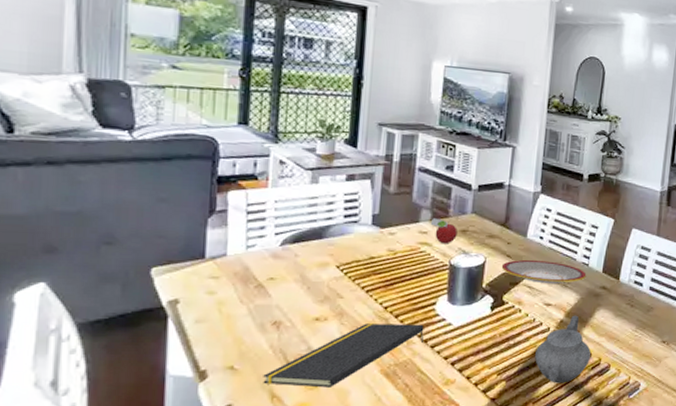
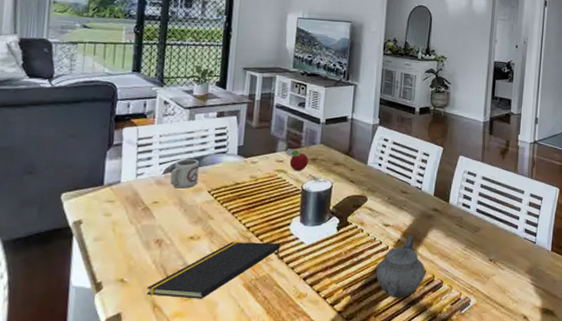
cup: none [289,229,326,263] -> present [170,159,200,189]
plate: present [501,259,587,283] -> none [345,184,420,206]

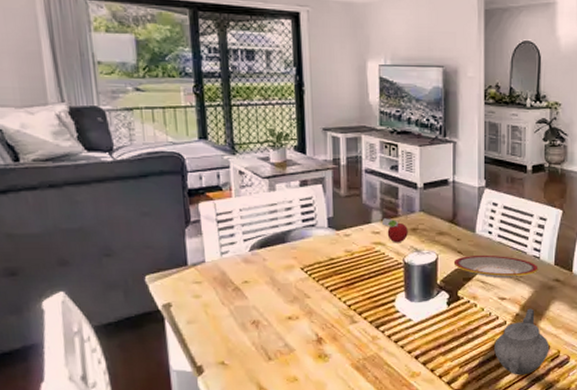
notepad: present [146,242,281,299] -> none [250,320,388,380]
cup: present [170,159,200,189] -> none [258,234,289,266]
plate: none [345,184,420,206] -> present [453,254,539,277]

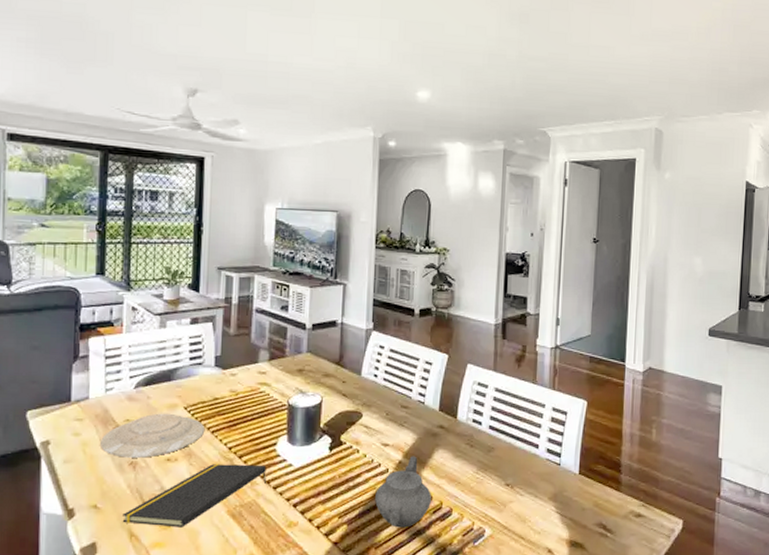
plate: none [221,274,324,317] -> present [100,413,205,458]
notepad: none [250,320,388,380] -> present [122,464,267,527]
fruit: present [383,218,408,243] -> none [269,358,294,384]
plate: present [453,254,539,277] -> none [337,398,423,423]

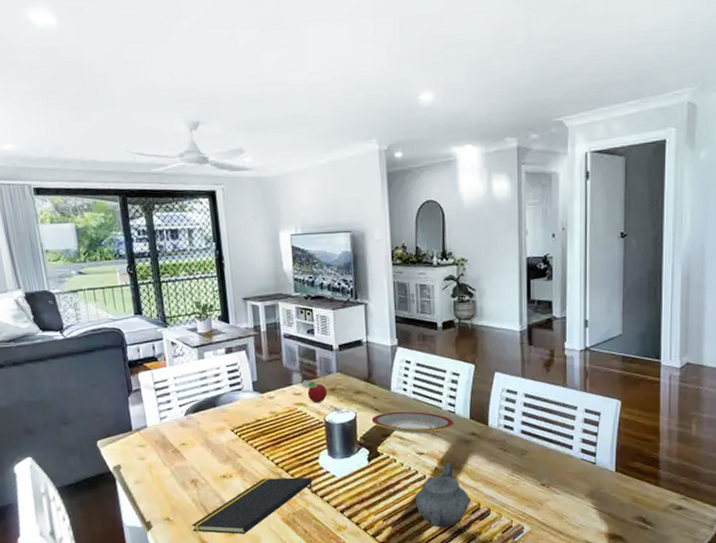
plate: present [100,413,205,458] -> none [163,436,253,477]
fruit: none [269,358,294,384] -> present [302,380,327,403]
plate: none [337,398,423,423] -> present [371,411,454,433]

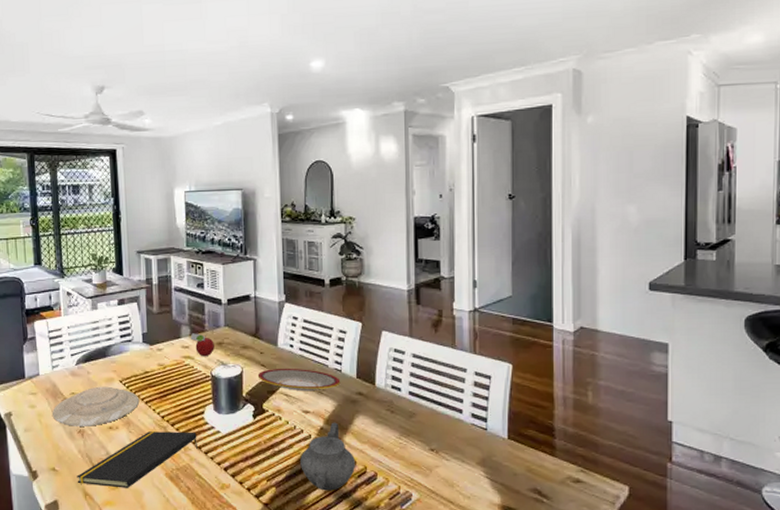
plate: none [163,436,253,477] -> present [52,386,140,426]

